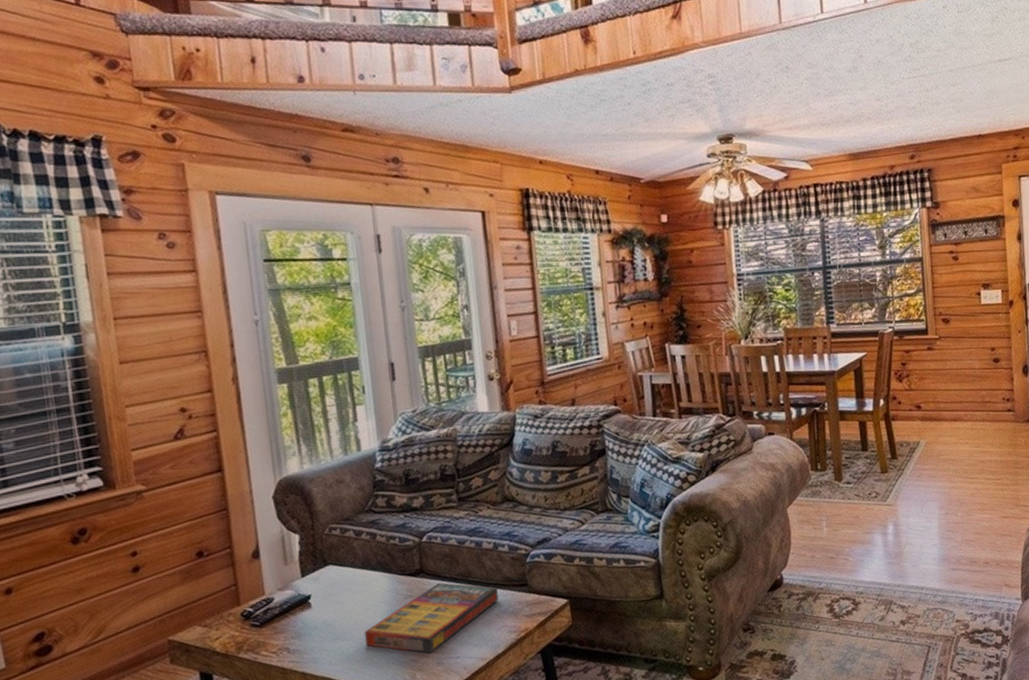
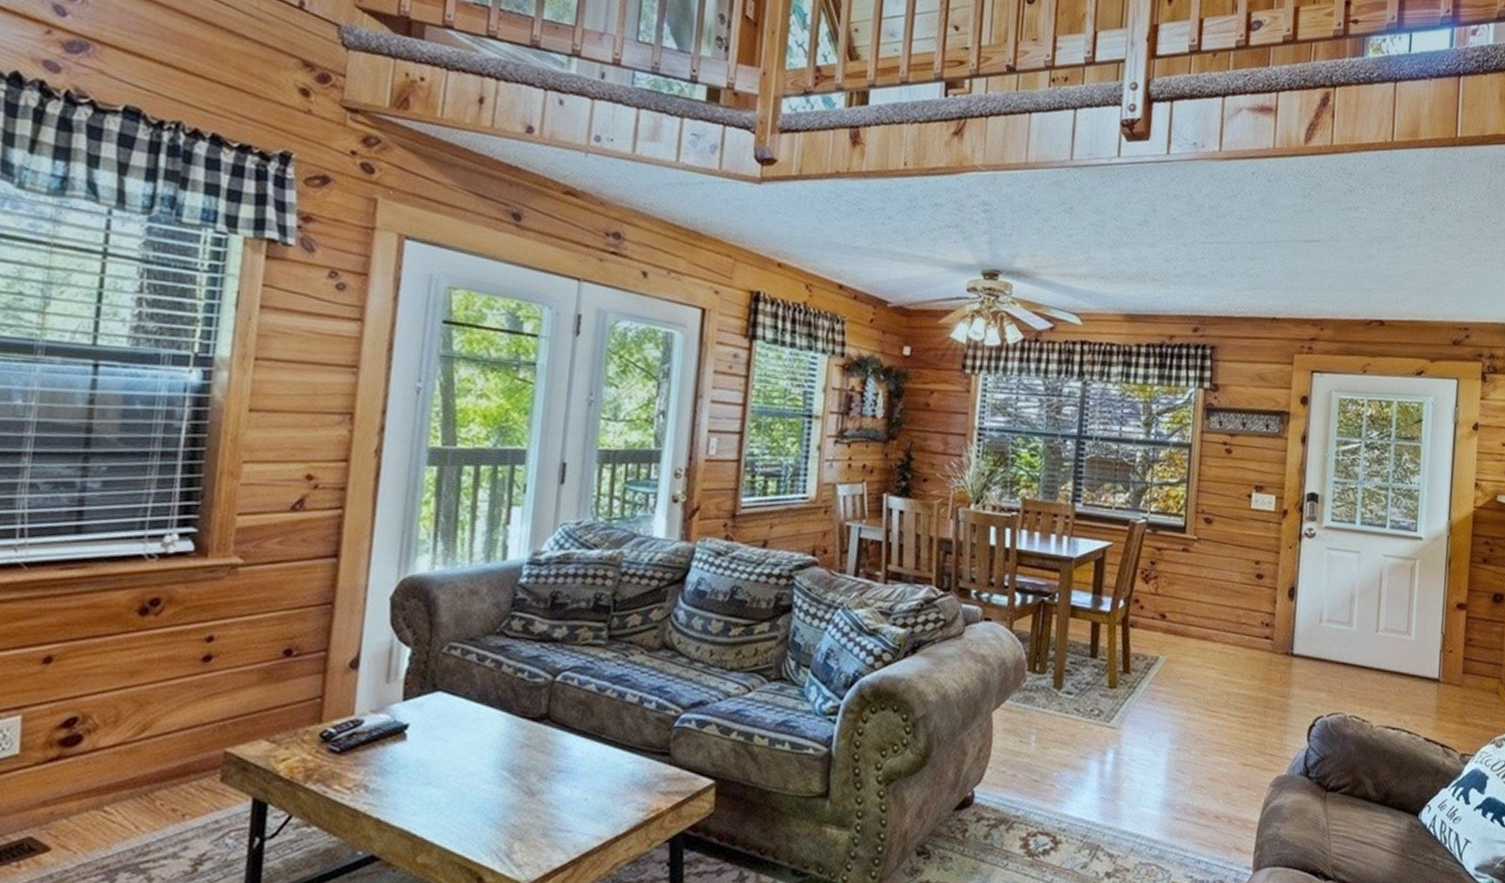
game compilation box: present [363,582,499,653] -> none [460,735,633,820]

